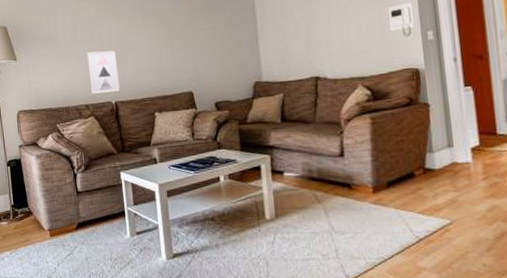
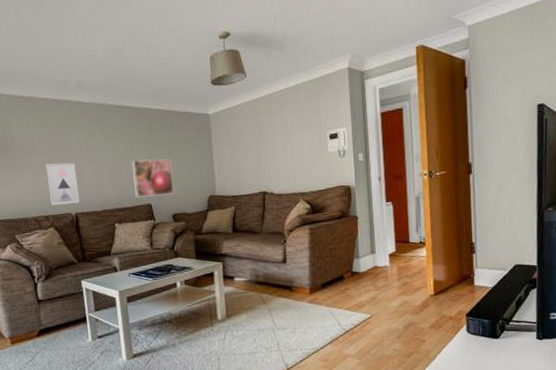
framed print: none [171,43,217,85] -> present [131,159,174,198]

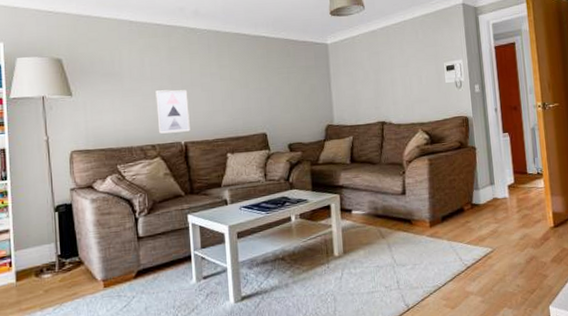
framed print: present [131,159,174,198] -> none [246,87,291,126]

